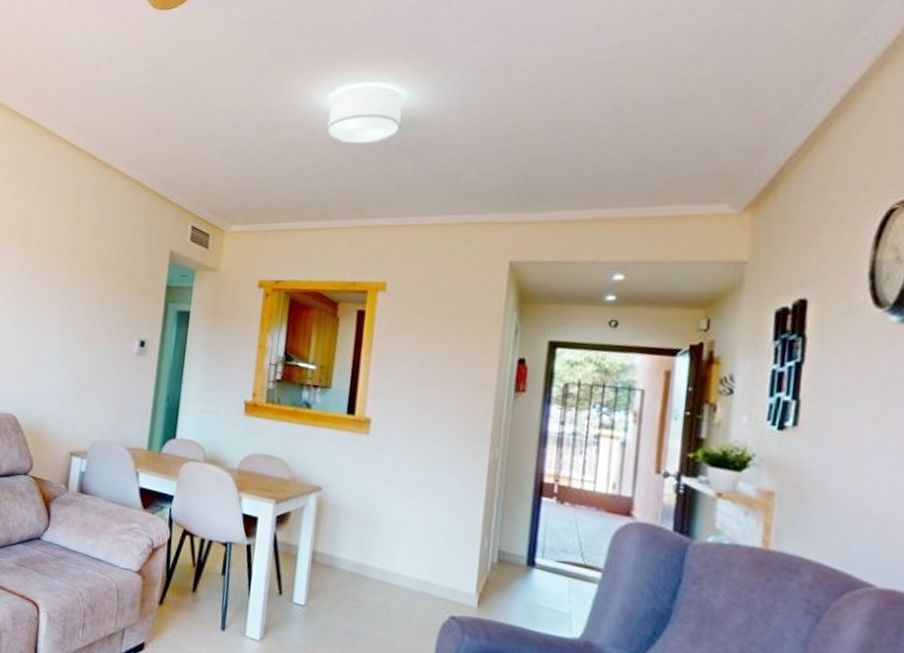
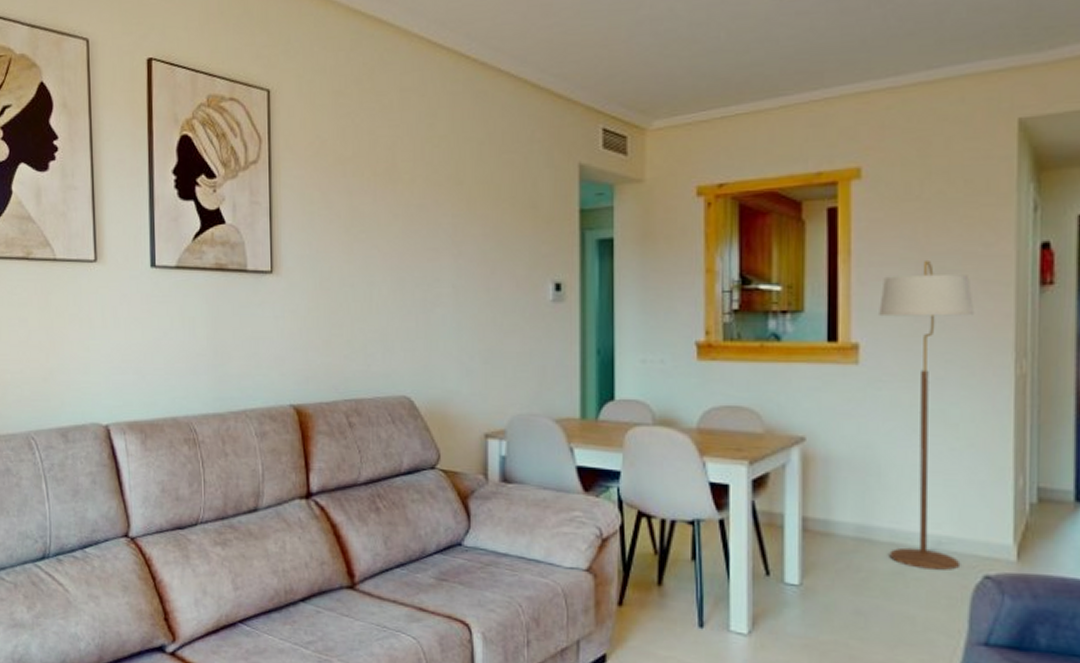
floor lamp: none [378,360,463,609] -> present [879,259,974,570]

